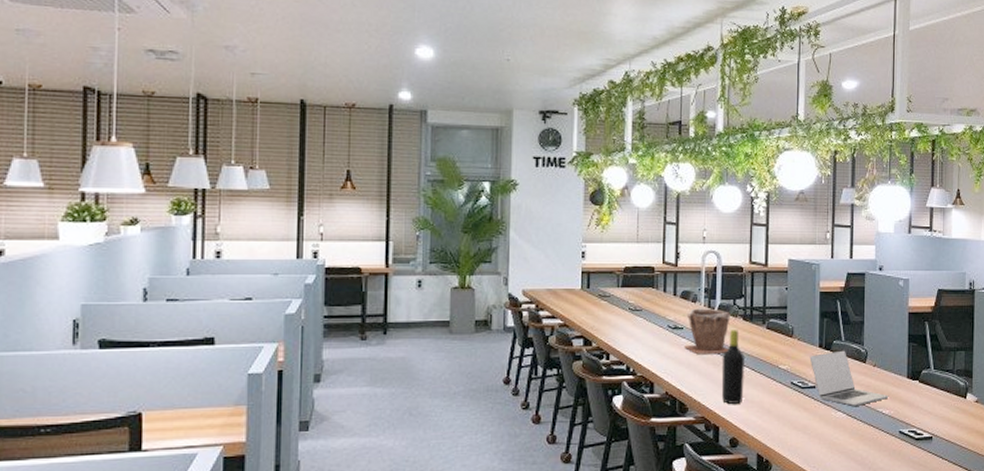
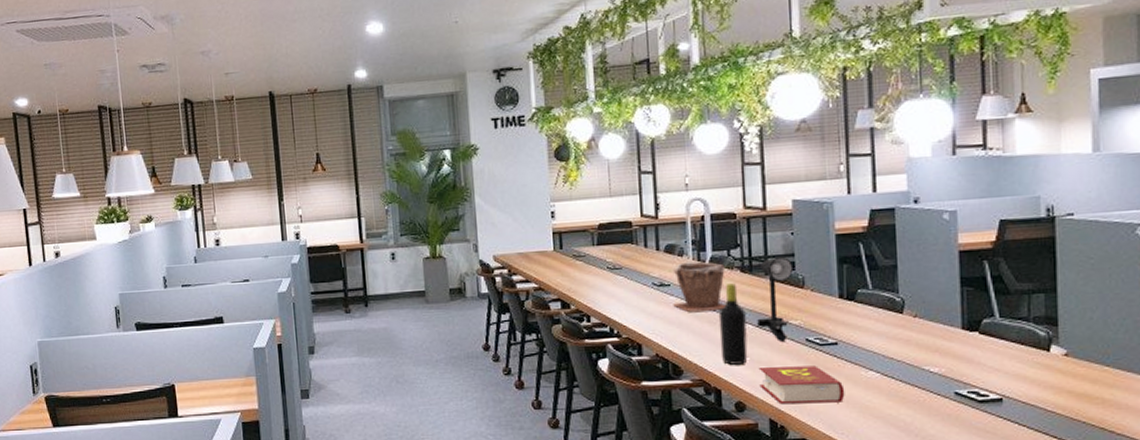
book: none [751,406,818,441] -> present [758,365,845,405]
desk lamp: none [753,308,786,384] -> present [757,256,794,342]
laptop: present [809,350,889,407] -> none [827,300,938,365]

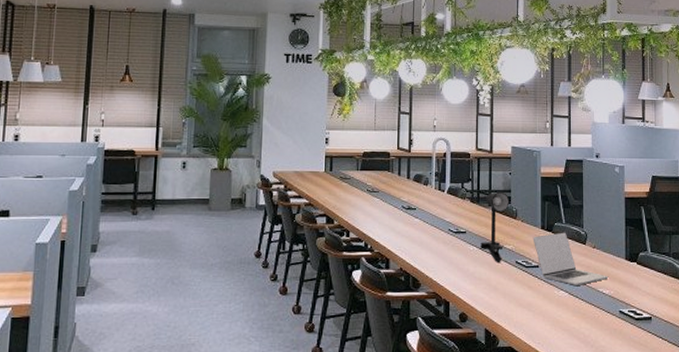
plant pot: present [673,260,726,313] -> none [417,189,459,234]
bottle: present [718,283,748,365] -> none [451,211,472,280]
book: present [758,365,845,405] -> none [479,283,542,317]
laptop: none [827,300,938,365] -> present [532,232,609,287]

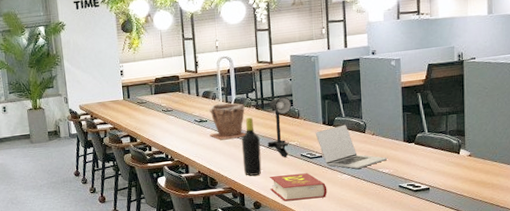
plant pot: none [417,189,459,234] -> present [209,102,246,140]
bottle: none [451,211,472,280] -> present [241,117,262,176]
book: none [479,283,542,317] -> present [269,173,327,202]

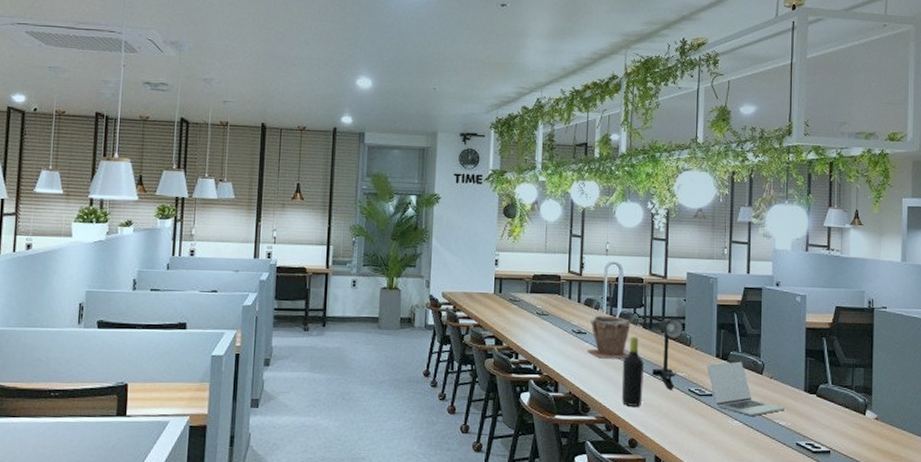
book: present [269,173,327,202] -> none [649,410,715,445]

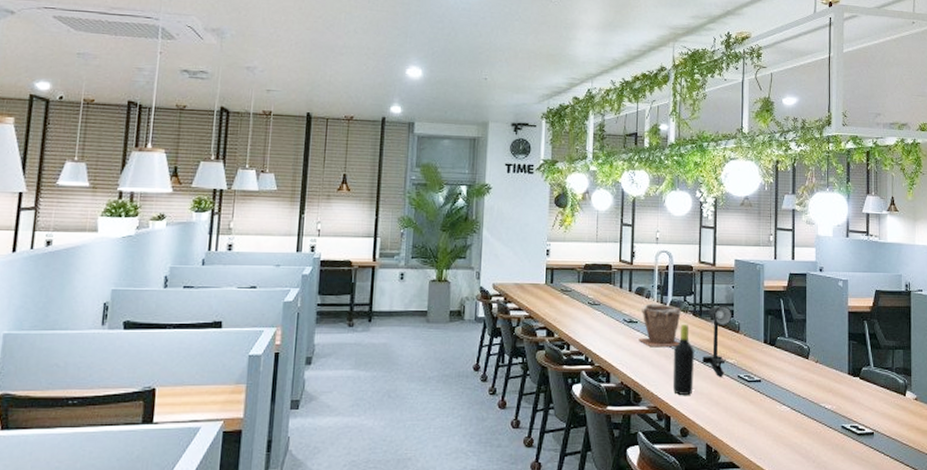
laptop: present [706,361,786,417] -> none [755,346,831,401]

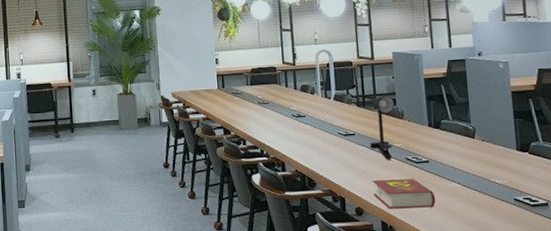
plant pot: present [638,302,681,348] -> none [308,97,347,138]
bottle: present [673,325,694,395] -> none [341,115,364,178]
book: none [700,397,764,432] -> present [372,179,436,209]

